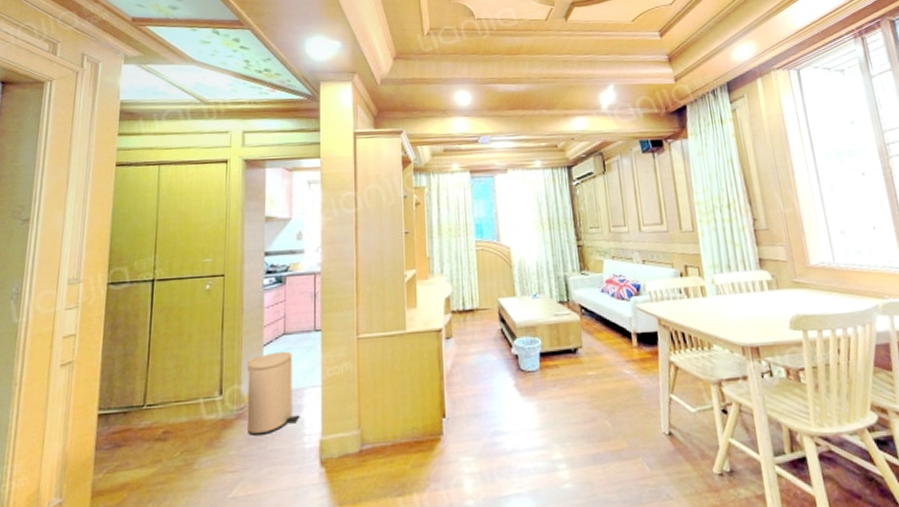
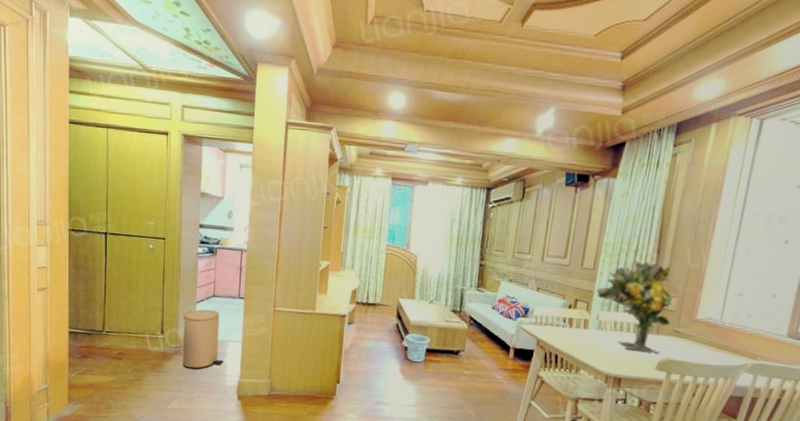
bouquet: none [703,214,789,313] -> present [596,259,674,354]

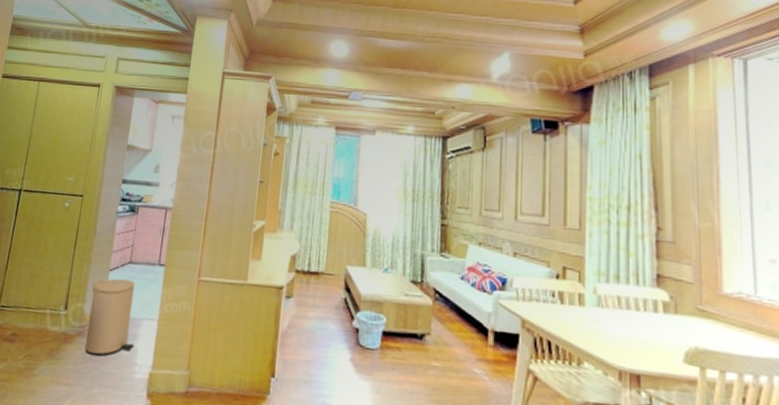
bouquet: present [596,259,674,354] -> none [588,217,690,342]

